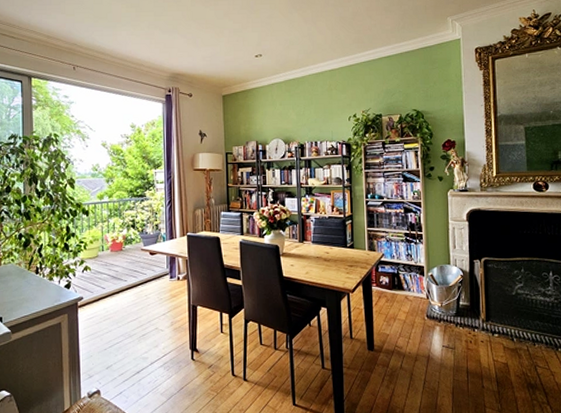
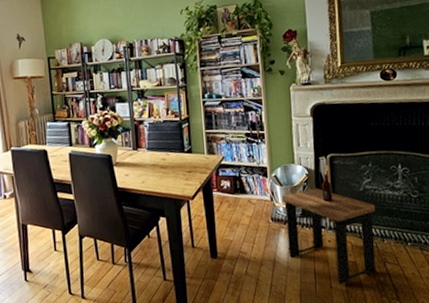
side table: none [438,275,527,385] -> present [282,173,376,284]

